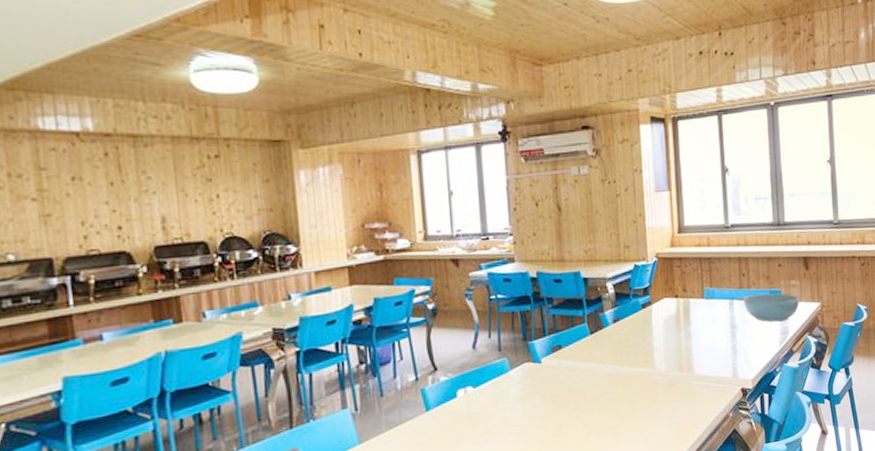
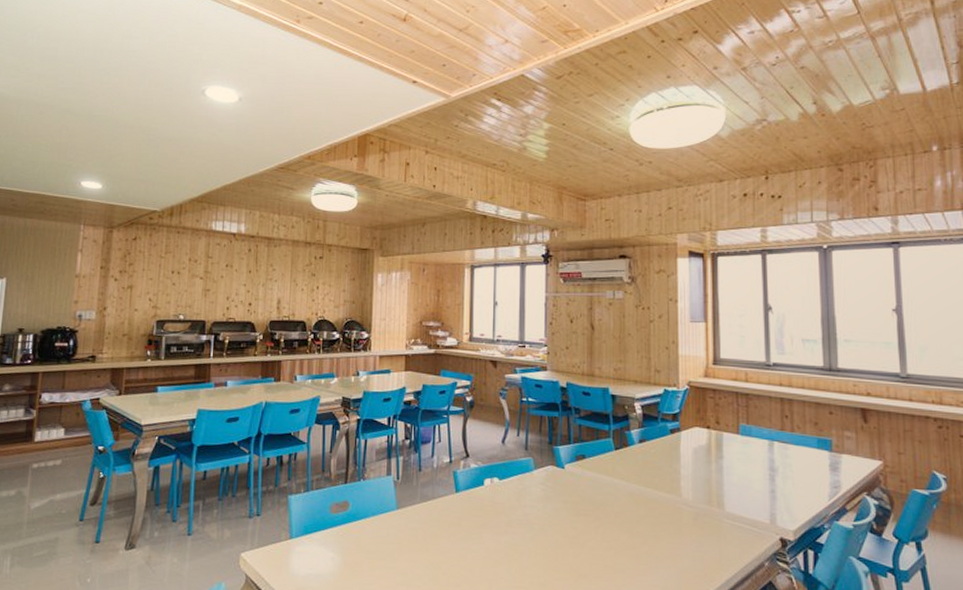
bowl: present [743,293,800,322] -> none [784,439,856,474]

